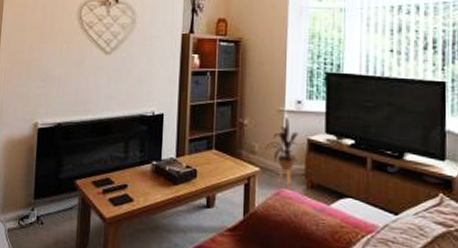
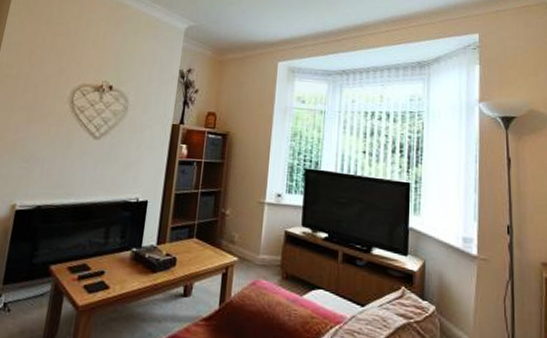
house plant: present [264,118,300,189] -> none [244,210,278,280]

